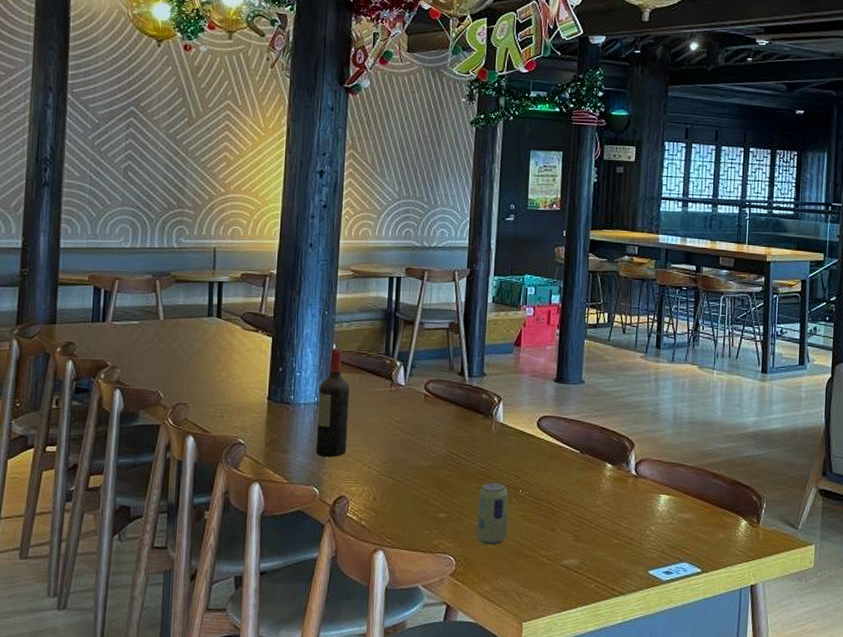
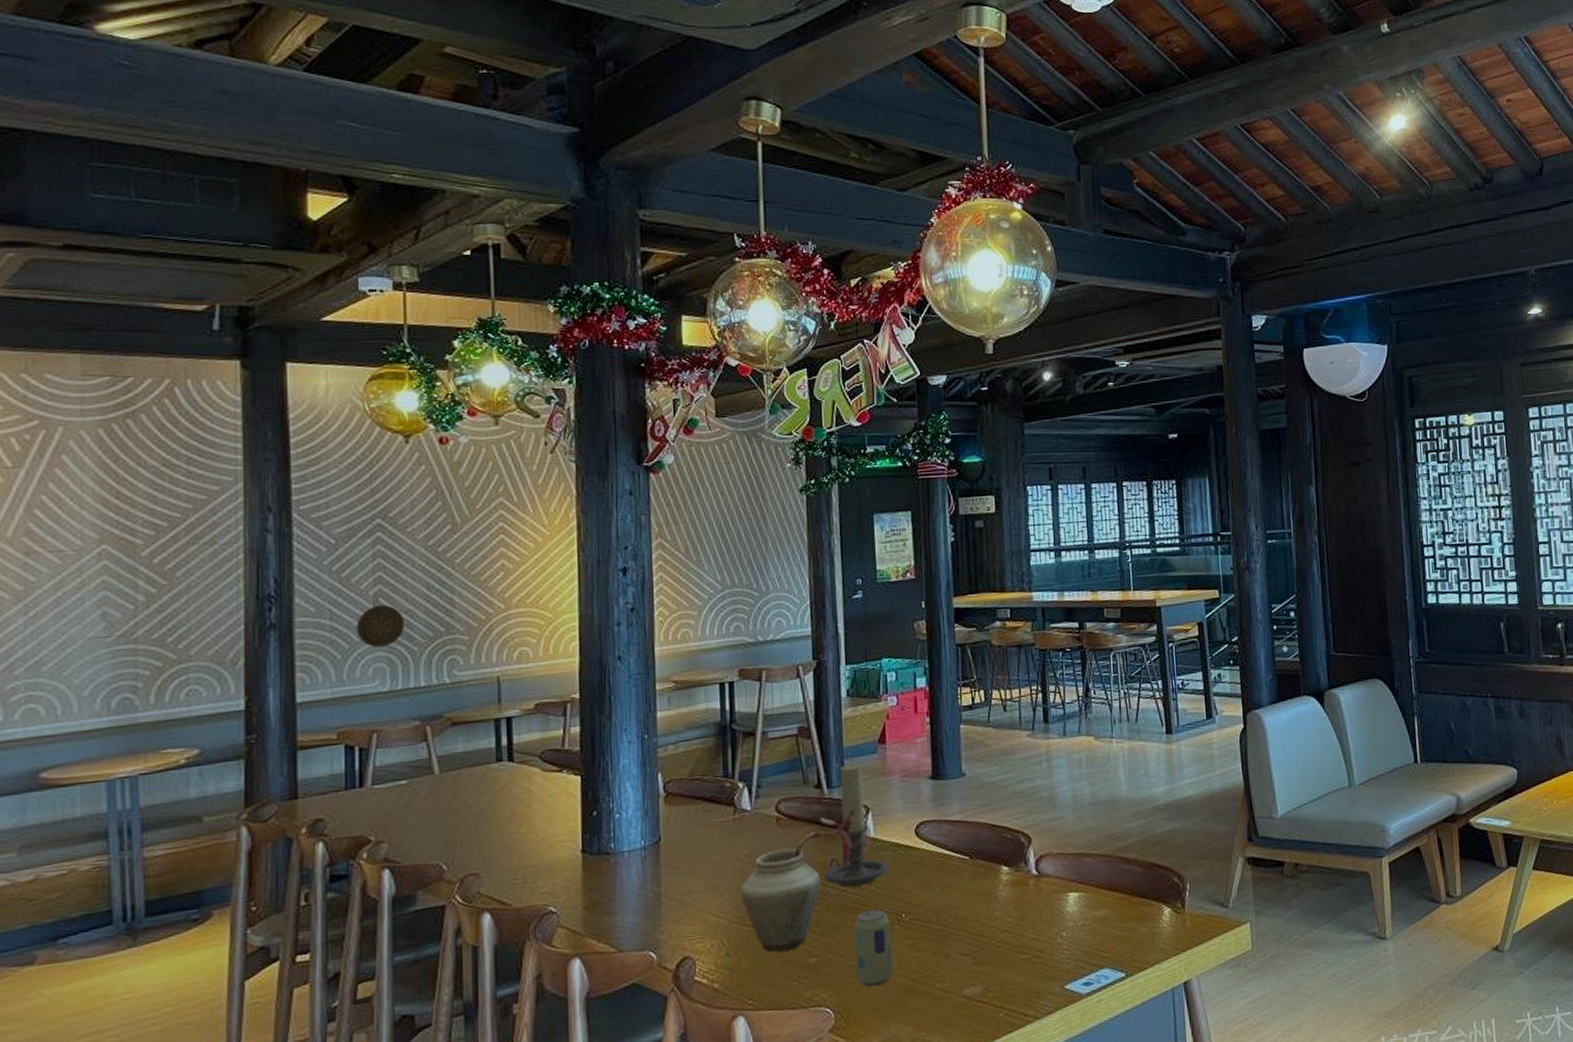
decorative plate: none [109,177,147,212] -> present [357,604,405,648]
wine bottle: present [315,348,350,457] -> none [645,776,687,913]
vase: none [390,398,489,504] -> present [741,810,855,952]
candle holder: none [458,359,512,461] -> present [824,763,889,888]

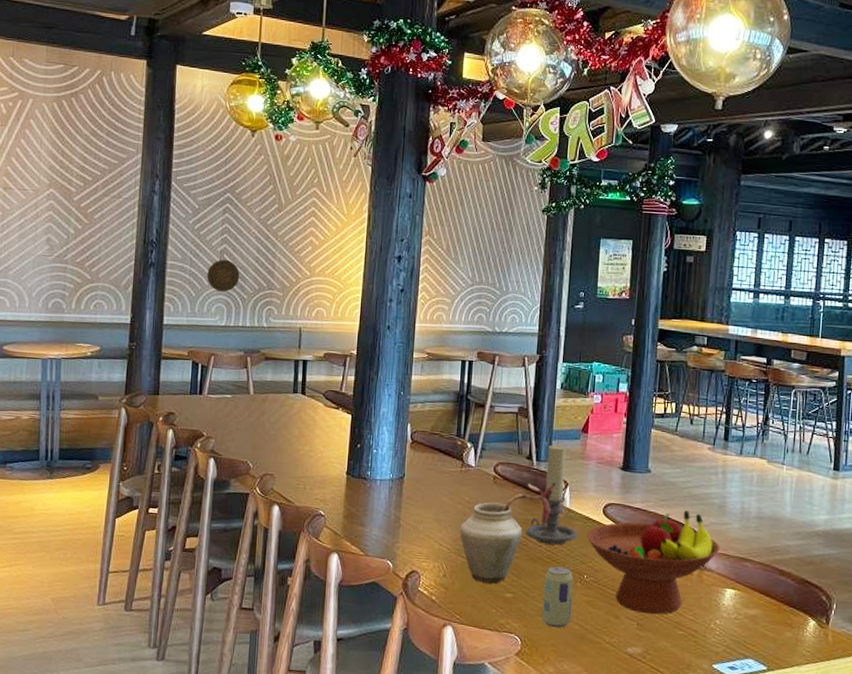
fruit bowl: none [899,812,1056,945] -> present [586,511,720,615]

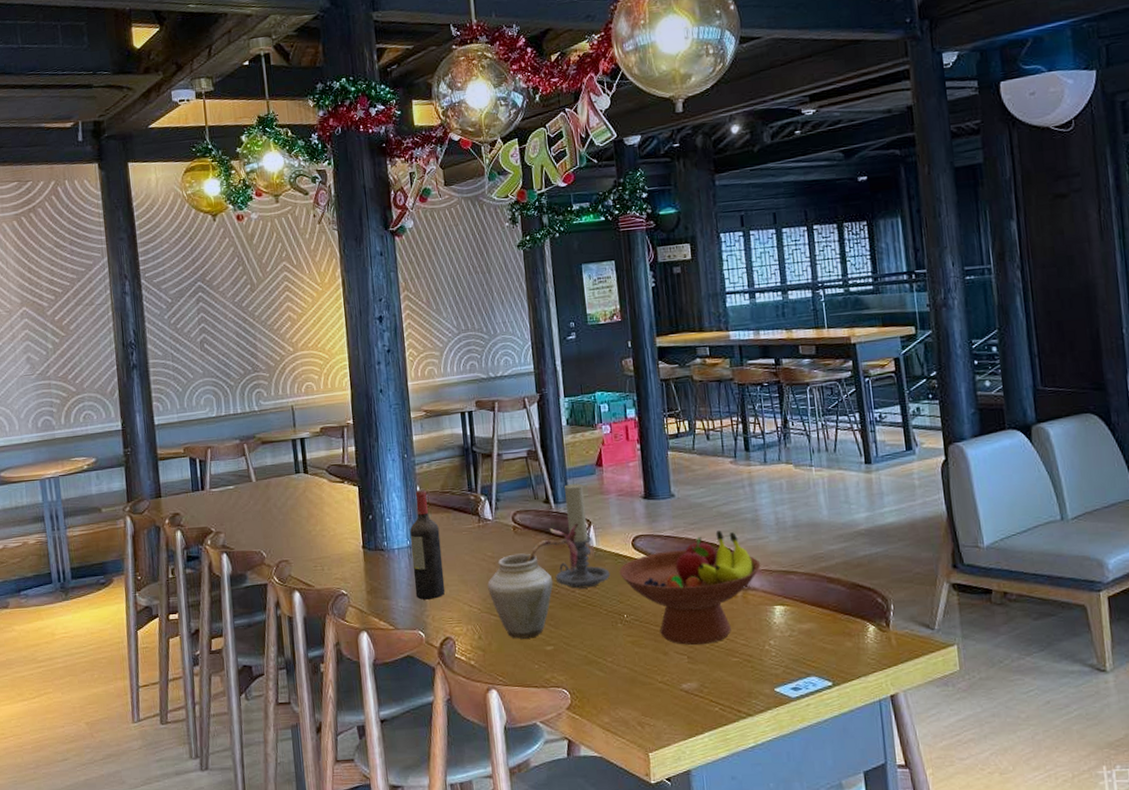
decorative plate: present [207,259,240,292] -> none [190,349,224,383]
wine bottle: none [390,427,423,533] -> present [409,489,446,600]
beverage can: present [541,566,574,628] -> none [582,609,619,675]

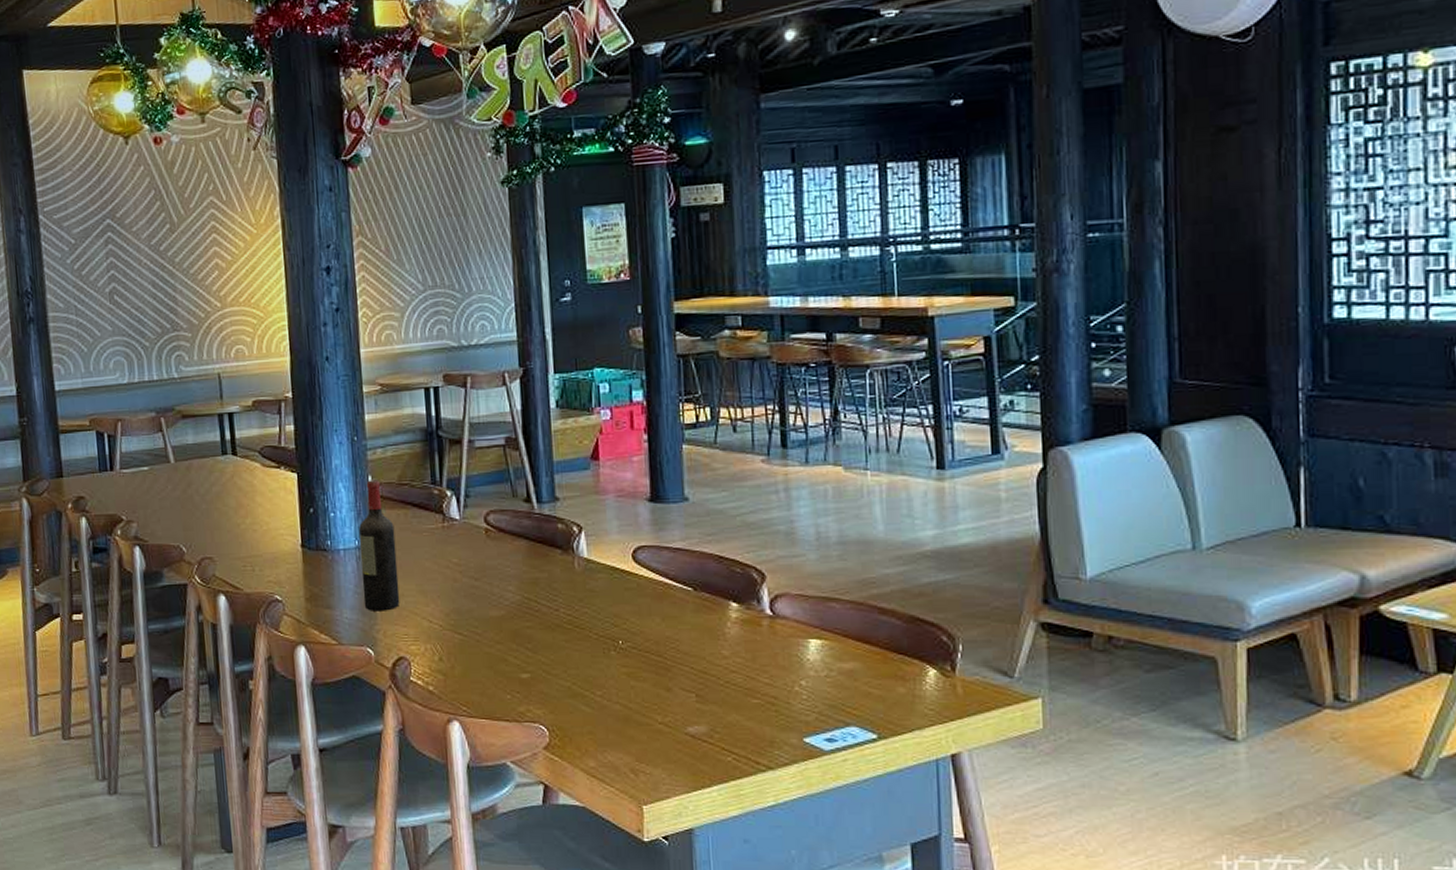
vase: present [487,523,579,639] -> none [452,528,567,663]
candle holder: present [555,483,610,589] -> none [535,479,604,607]
fruit bowl: present [619,531,761,645] -> none [614,544,794,681]

